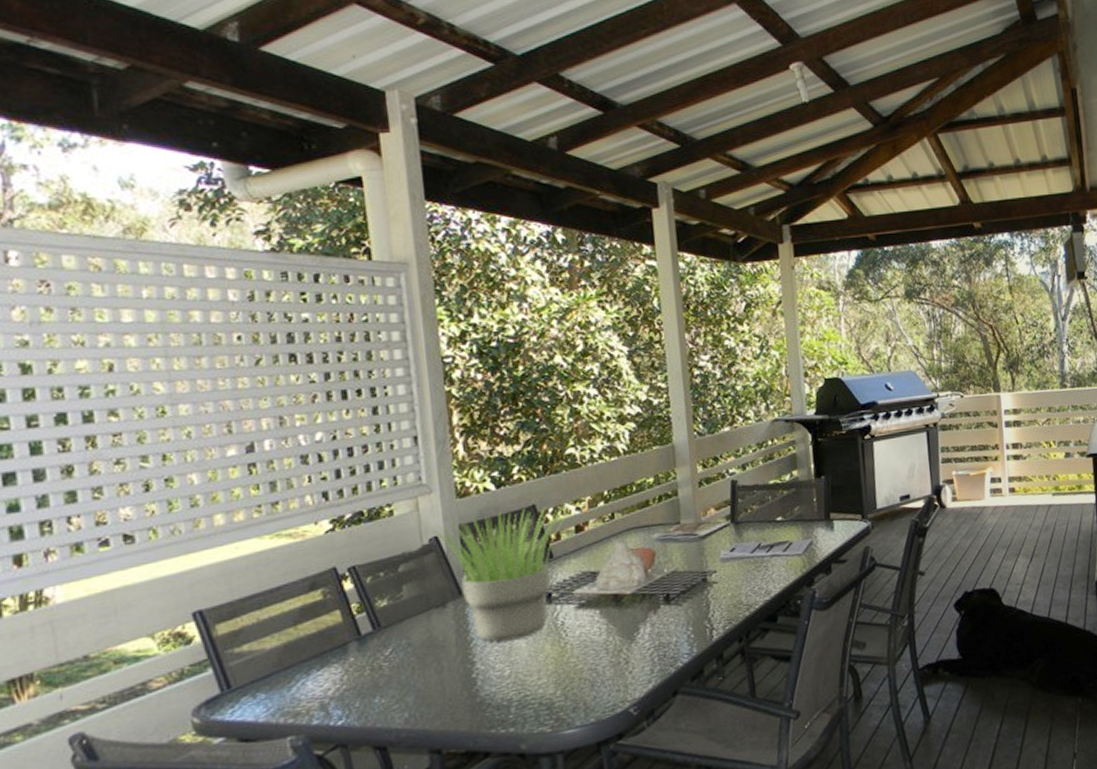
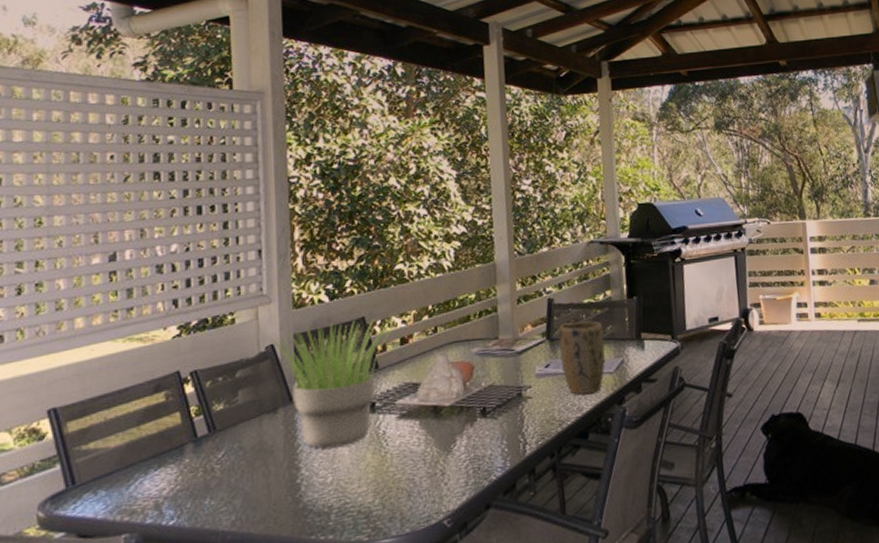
plant pot: none [743,502,793,578] -> present [558,321,605,395]

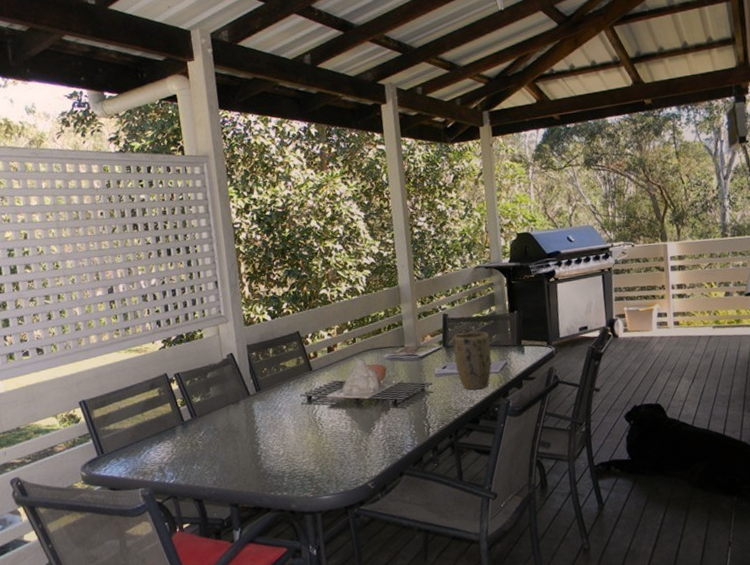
potted plant: present [270,319,396,449] -> none [230,333,323,430]

